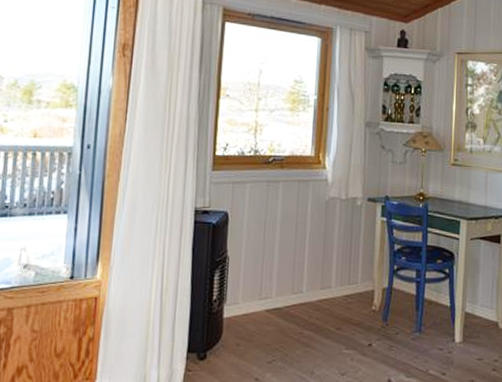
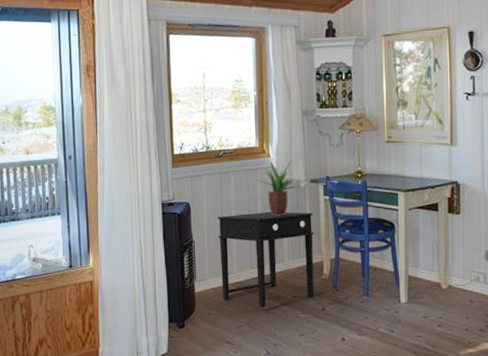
side table: none [255,229,368,340] -> present [217,212,314,308]
potted plant: none [307,175,357,236] -> present [256,160,301,216]

